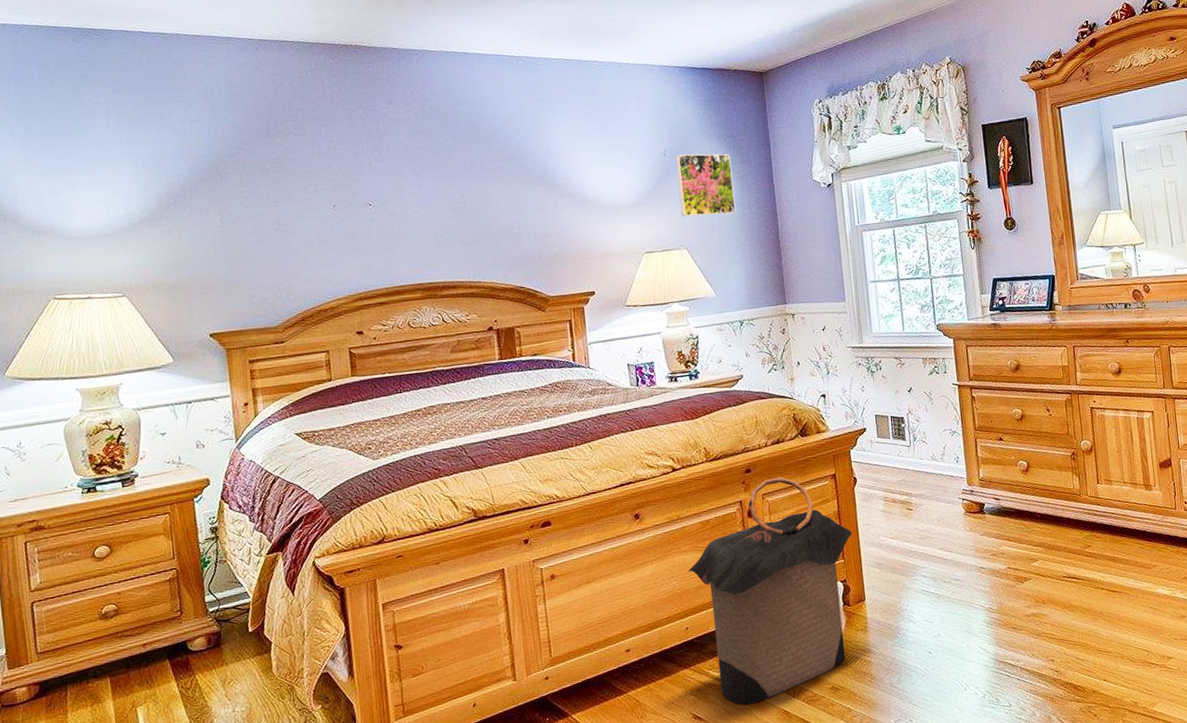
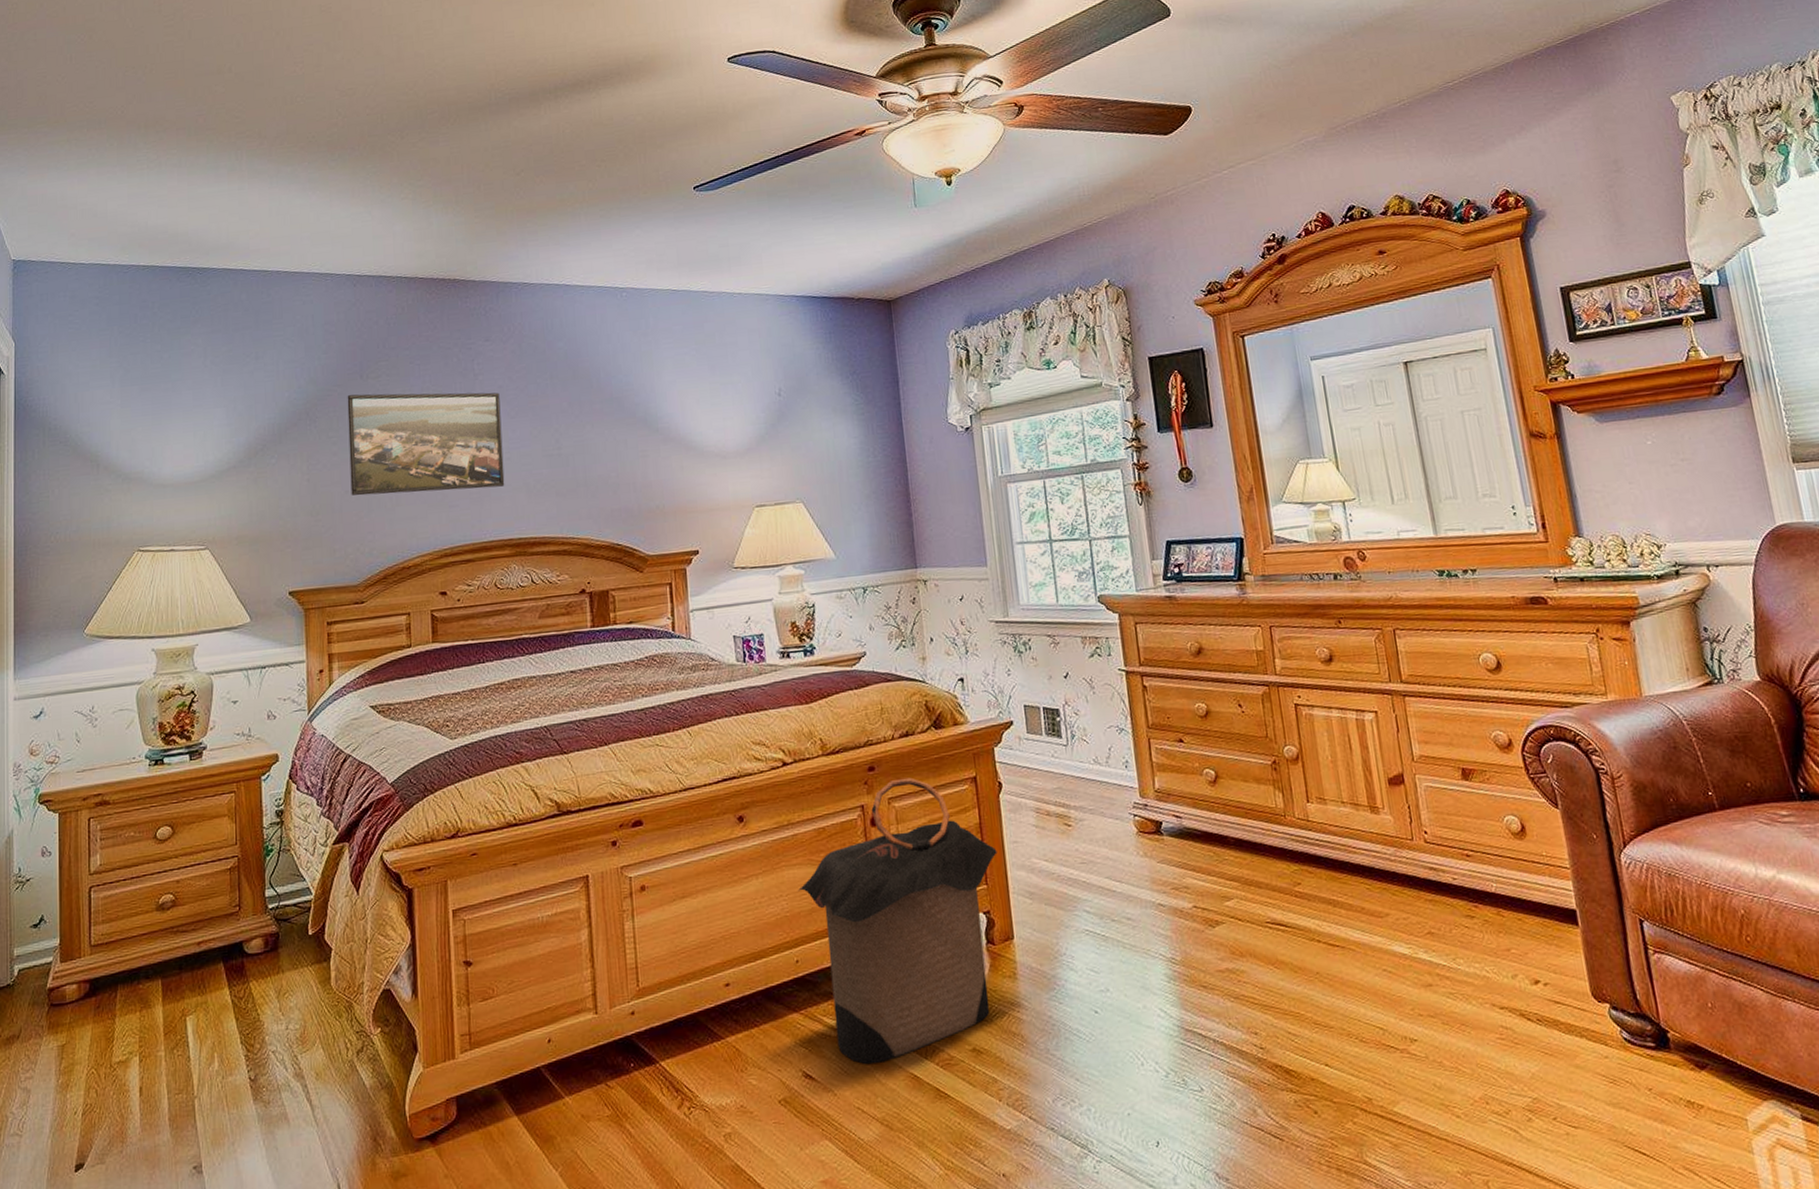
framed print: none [255,151,414,246] -> present [347,392,505,496]
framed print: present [675,153,736,217] -> none [791,393,860,466]

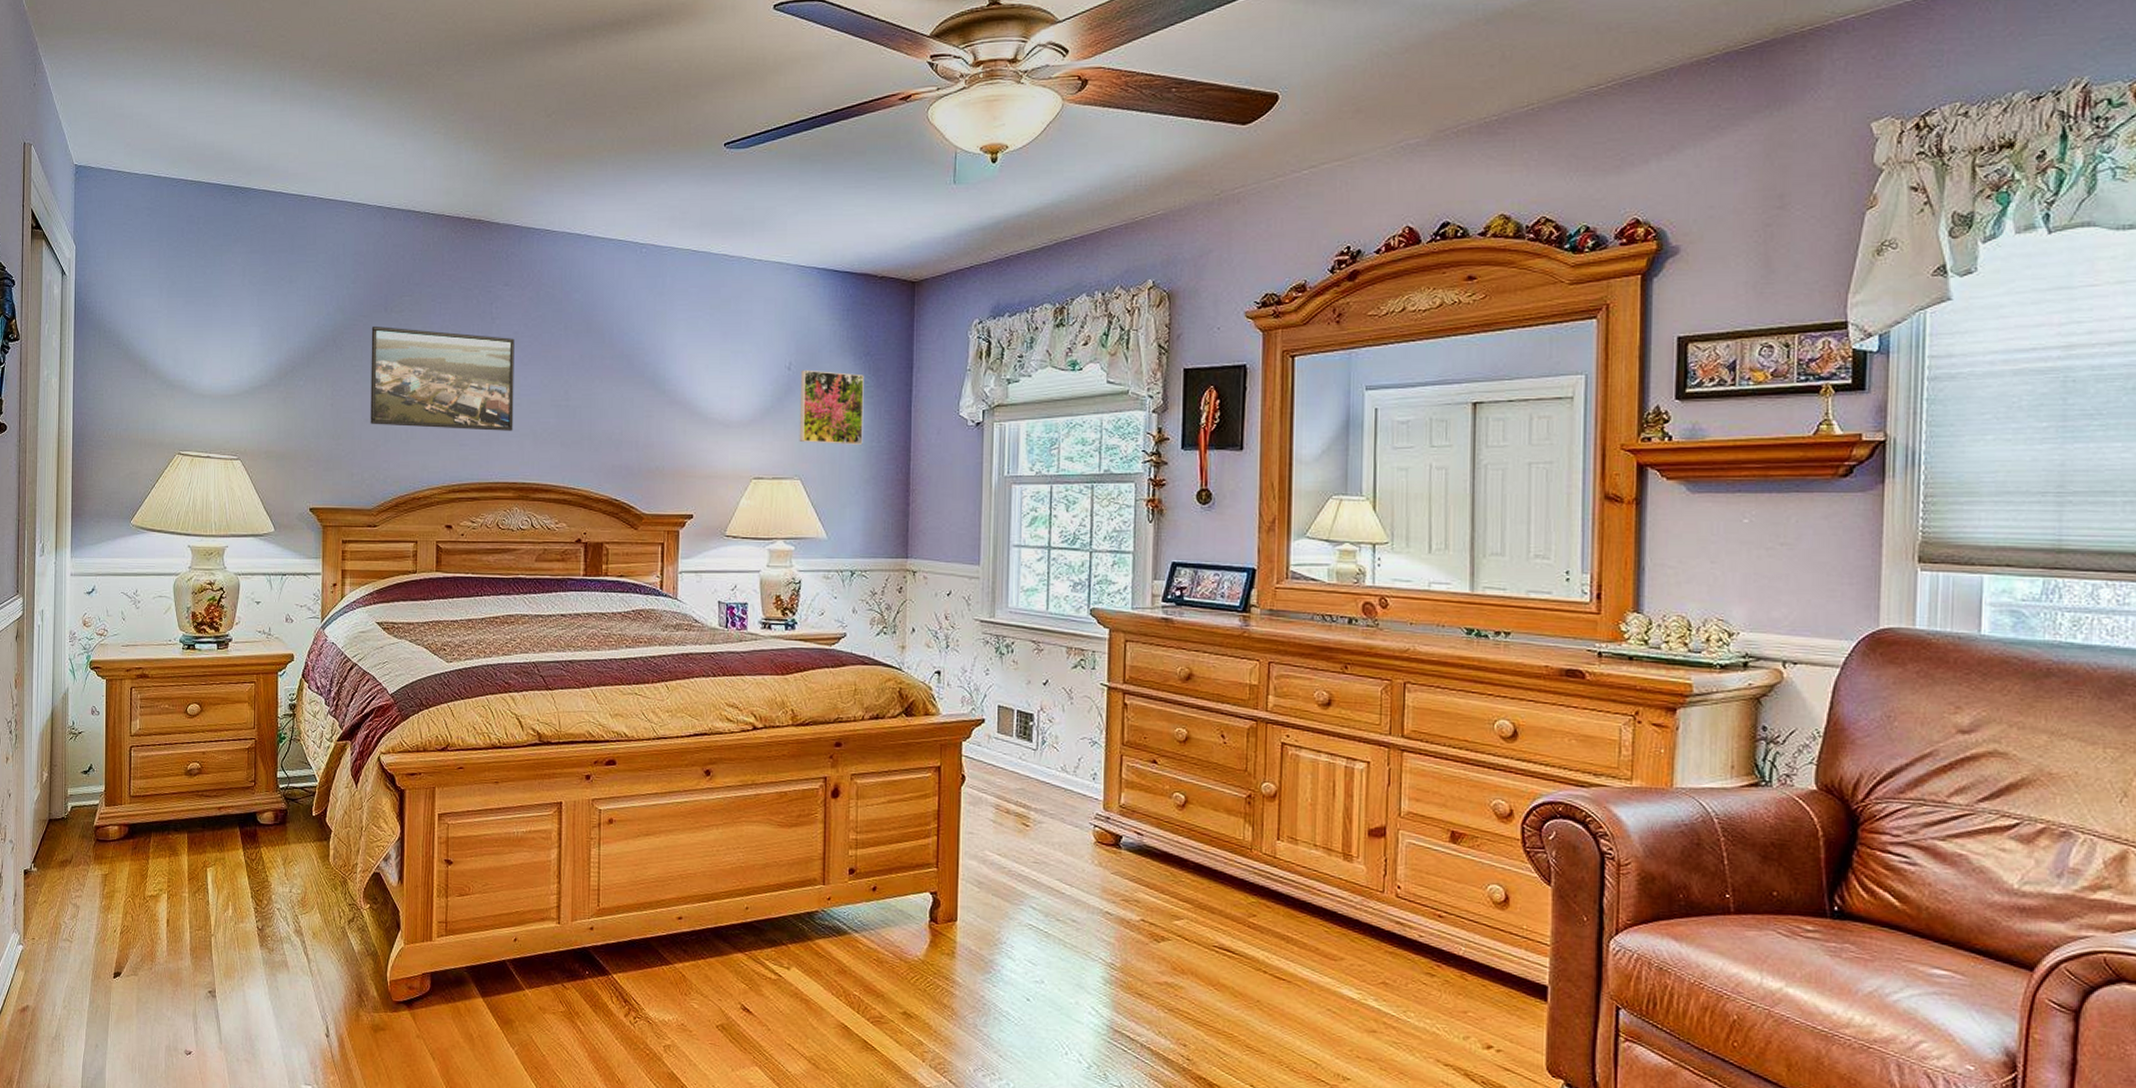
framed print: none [791,393,860,466] -> present [799,369,864,445]
laundry hamper: present [797,777,997,1065] -> none [754,757,952,1009]

